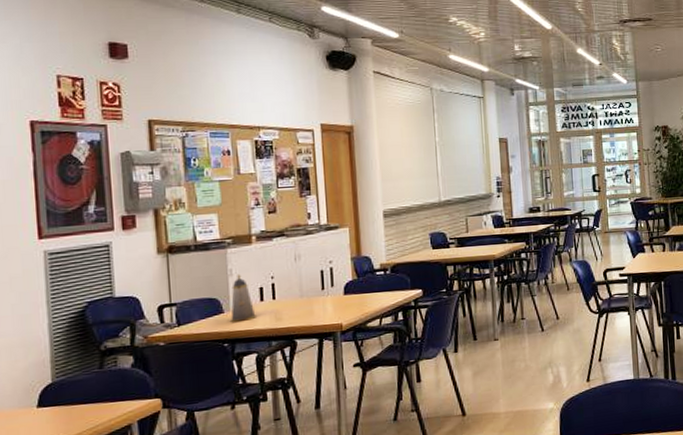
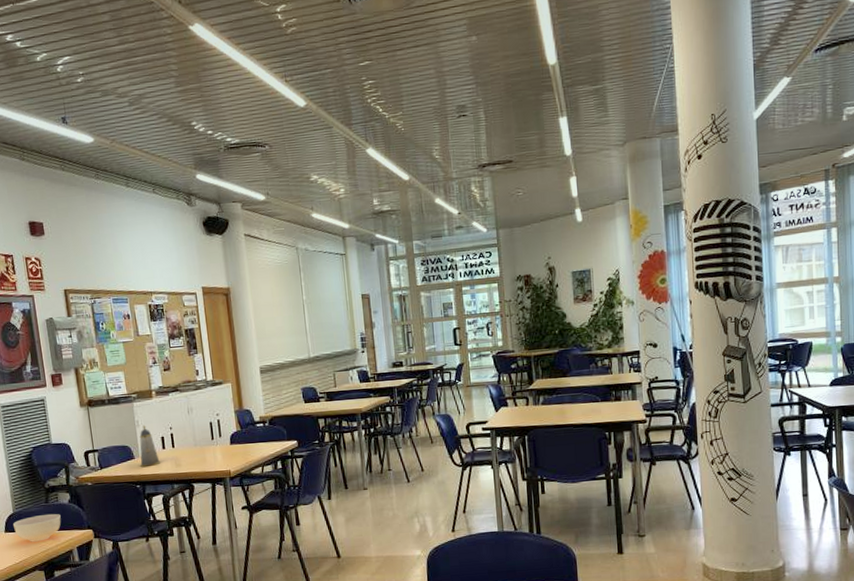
bowl: none [51,381,119,418] -> present [13,513,62,542]

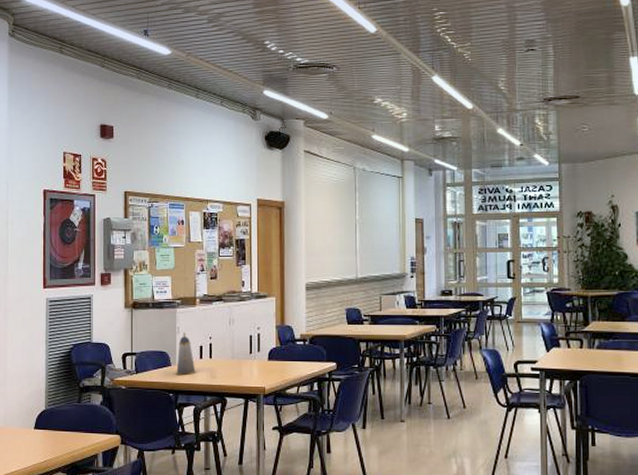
bowl: present [13,513,62,542] -> none [44,414,91,442]

